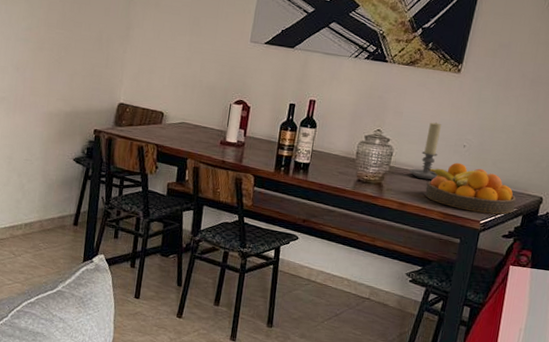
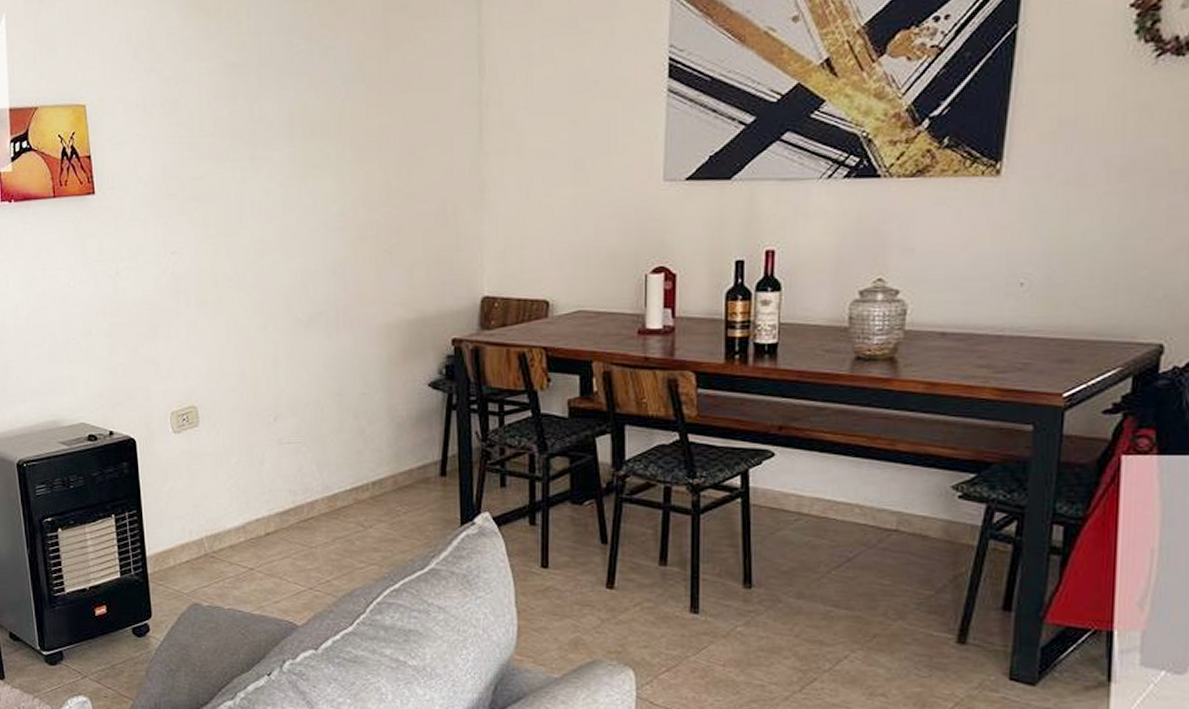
candle holder: present [409,122,441,181] -> none [937,255,984,343]
fruit bowl: present [424,162,517,215] -> none [965,310,1120,381]

